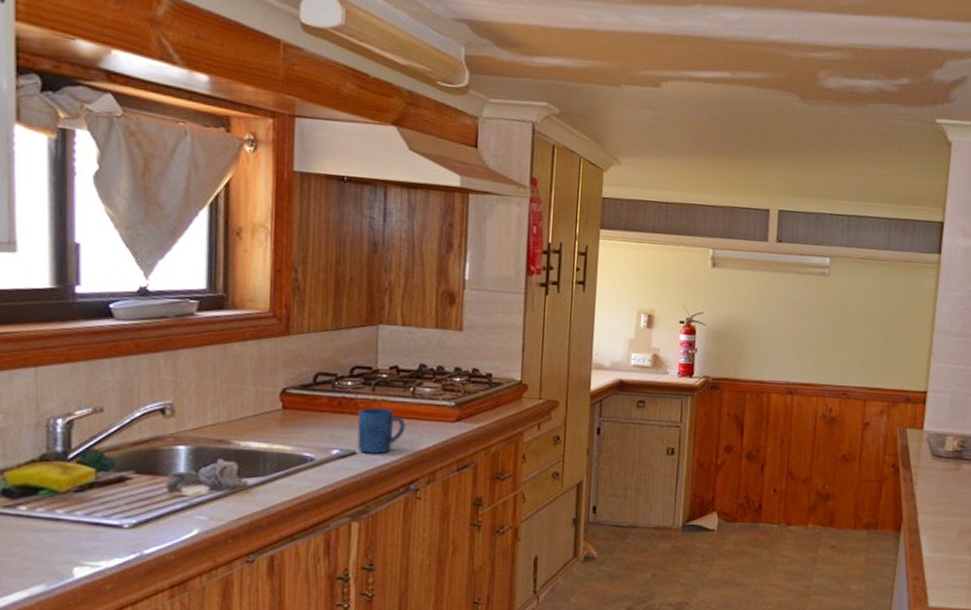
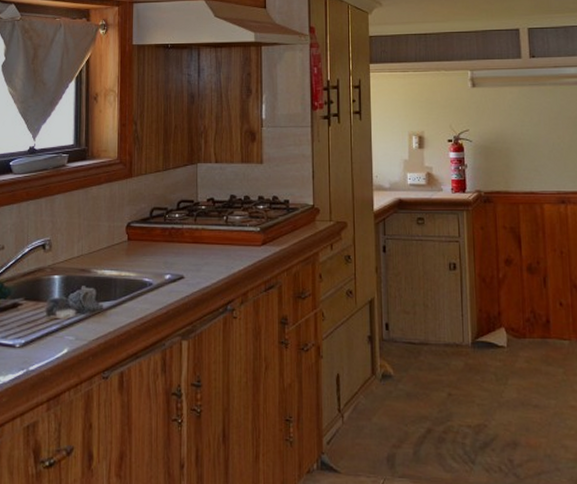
mug: present [357,407,406,454] -> none [184,236,221,277]

